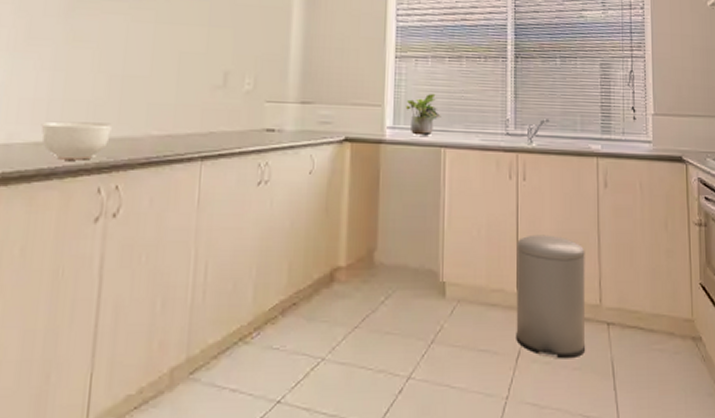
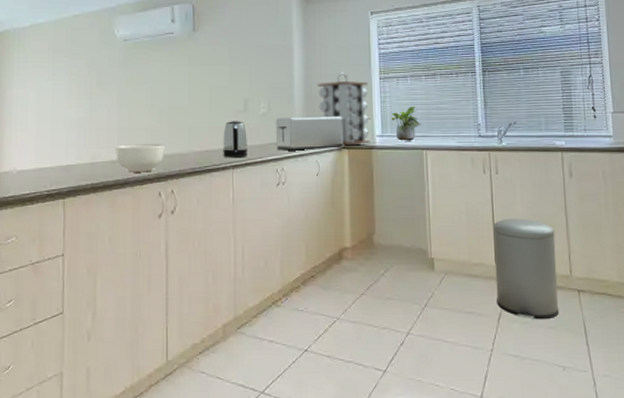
kettle: none [190,98,224,147] -> present [223,121,247,158]
toaster: none [261,98,346,142] -> present [276,117,344,152]
spice rack: none [318,45,382,139] -> present [317,71,370,146]

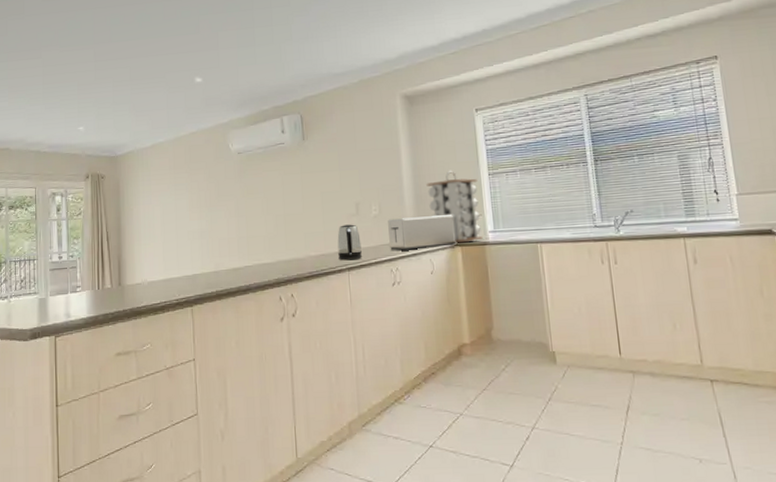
bowl: present [115,144,166,173] -> none [236,250,283,279]
potted plant: present [391,107,421,141] -> none [502,200,534,236]
pedal bin: present [493,218,560,320] -> none [615,308,692,412]

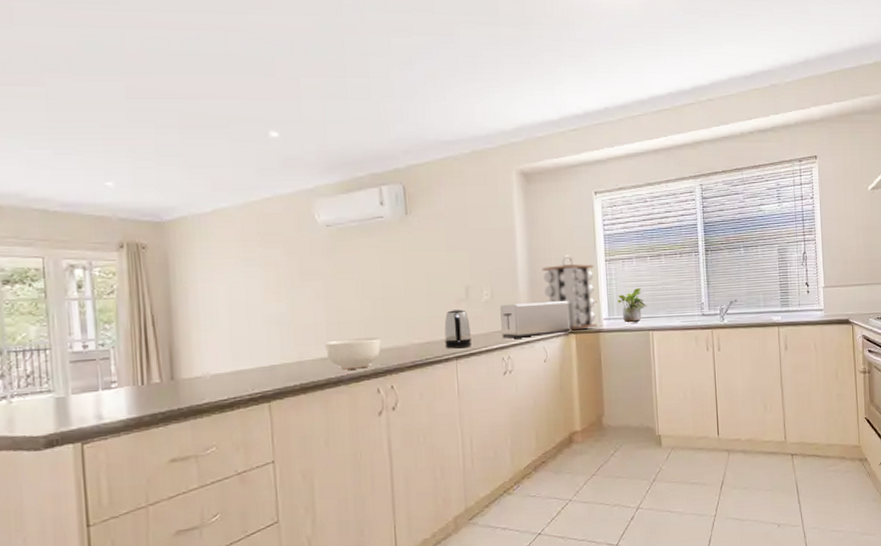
bowl: none [236,250,283,279] -> present [324,337,382,370]
potted plant: none [502,200,534,236] -> present [617,288,647,323]

